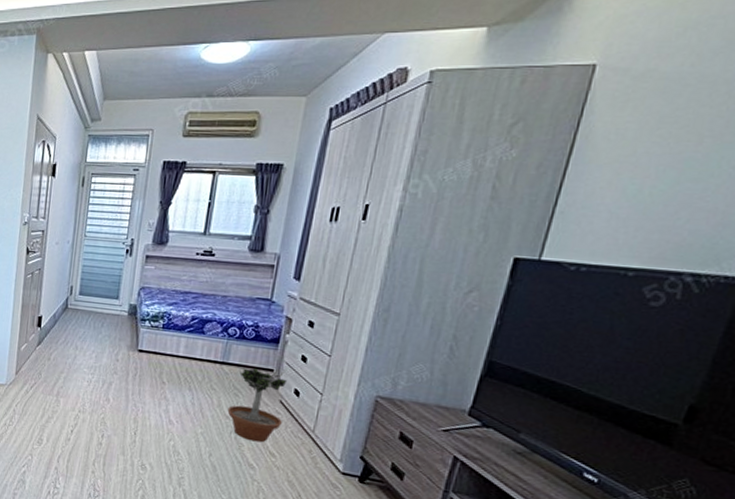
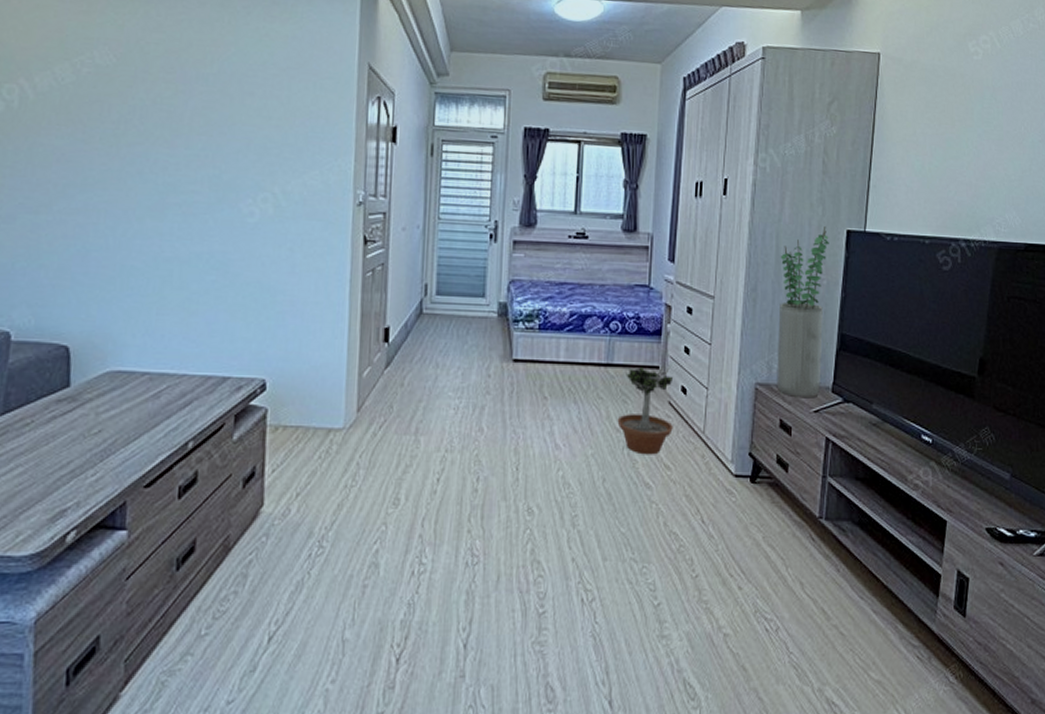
vase: none [401,253,488,418] -> present [777,227,829,399]

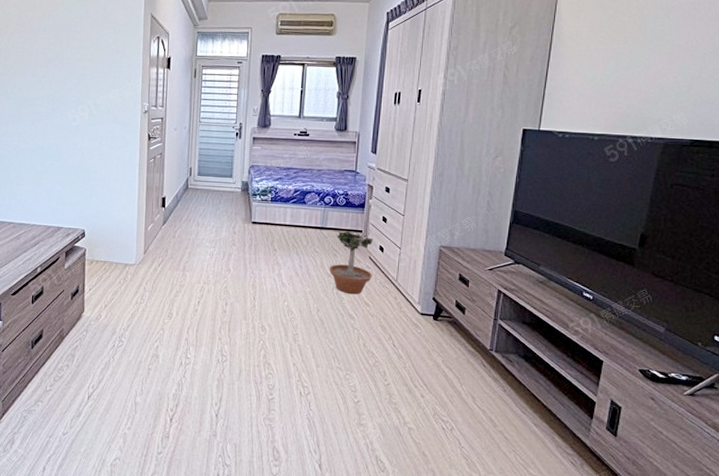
vase: present [777,227,829,399] -> none [457,126,507,260]

